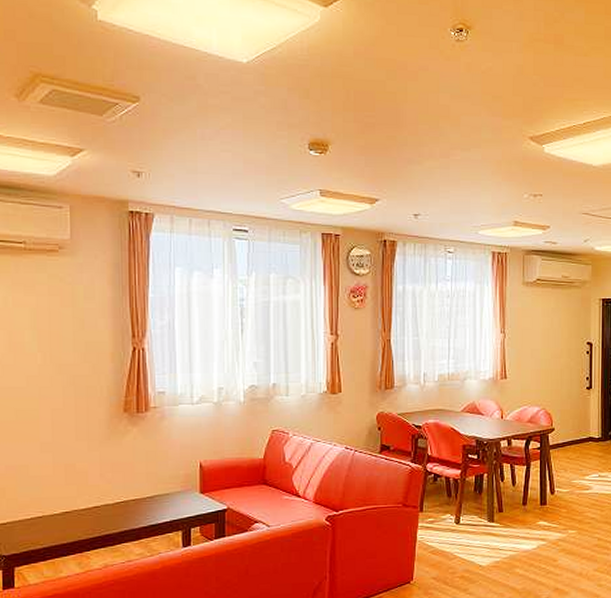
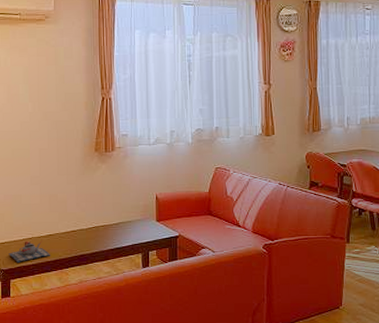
teapot: none [11,519,68,547] -> present [8,240,51,263]

